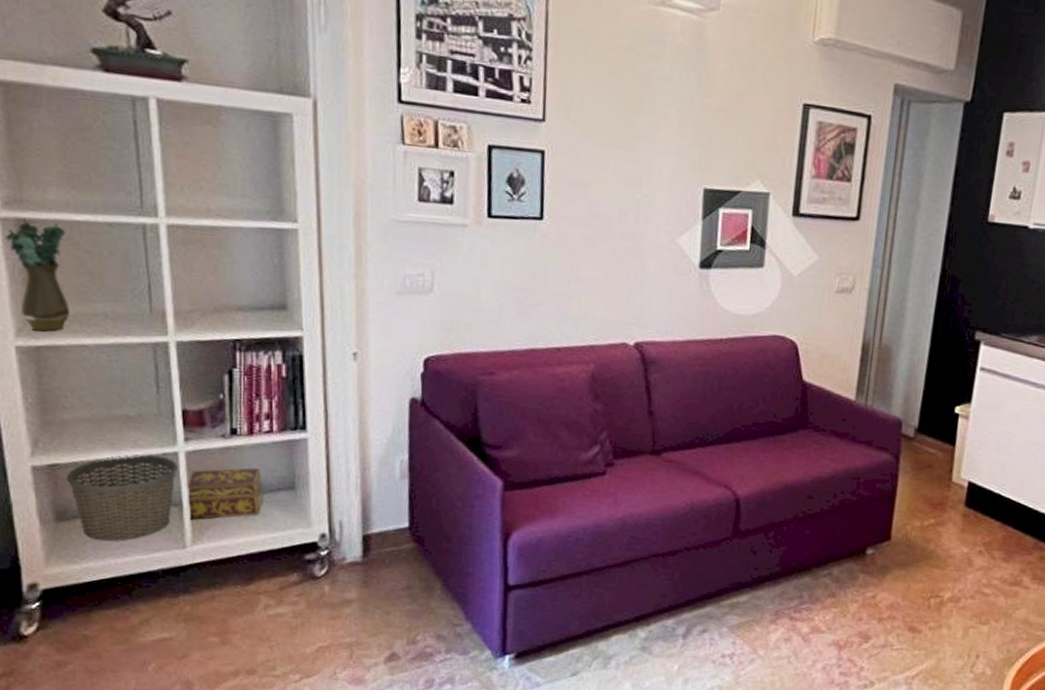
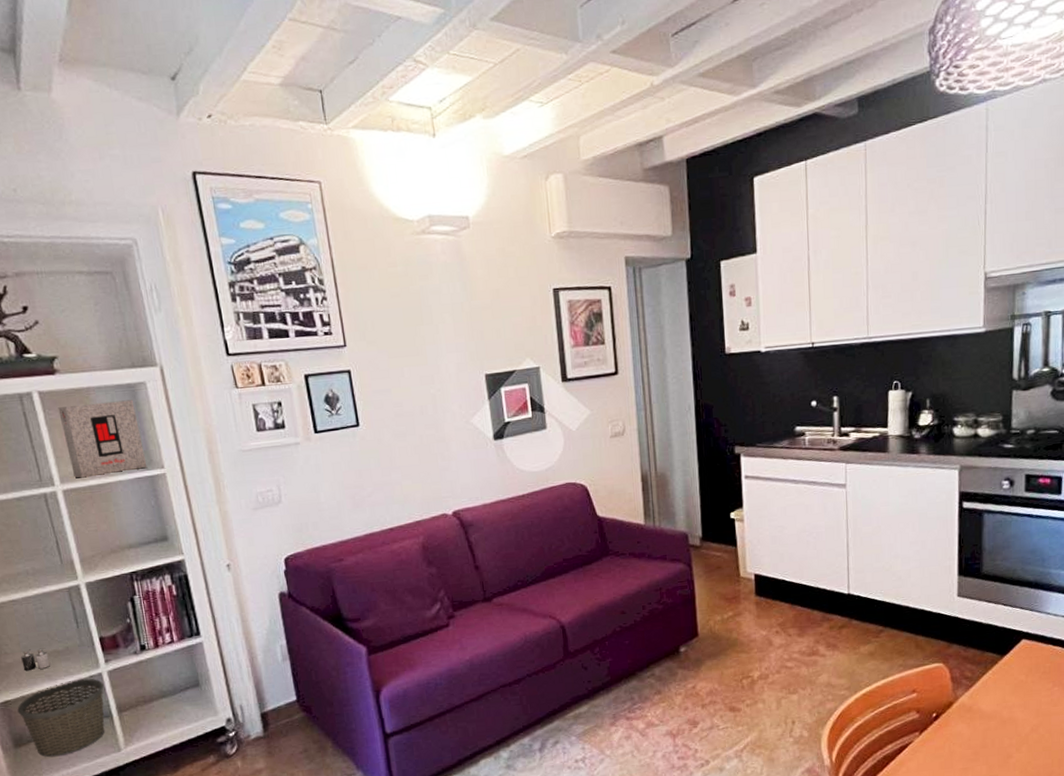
candle: none [81,407,117,434] -> present [21,648,51,671]
decorative box: none [178,122,277,219] -> present [58,400,148,478]
decorative box: present [185,467,265,520] -> none [112,673,177,726]

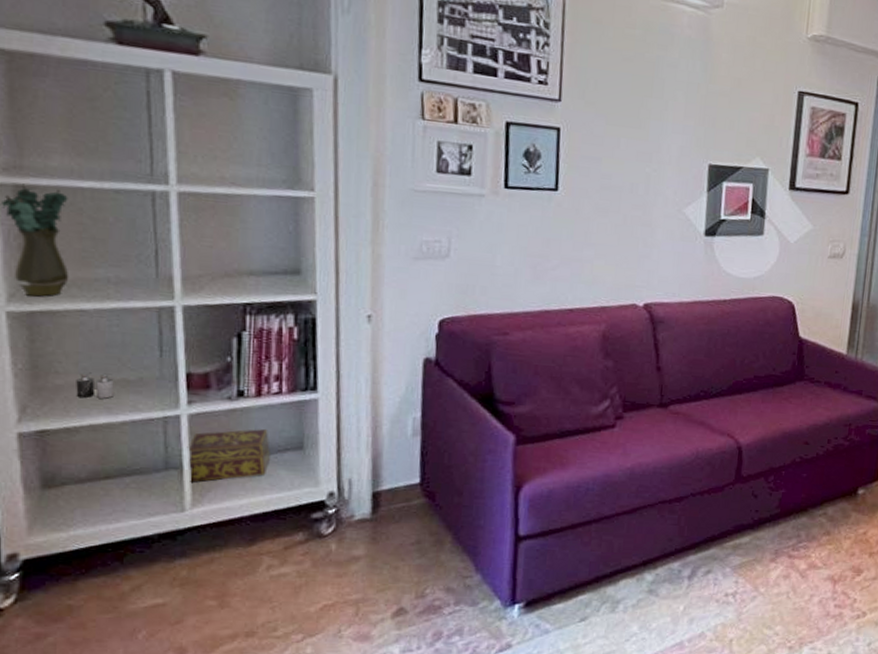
basket: present [17,678,105,758] -> none [56,418,180,508]
decorative box: present [58,400,148,478] -> none [193,95,294,187]
decorative box: none [112,673,177,726] -> present [187,428,271,482]

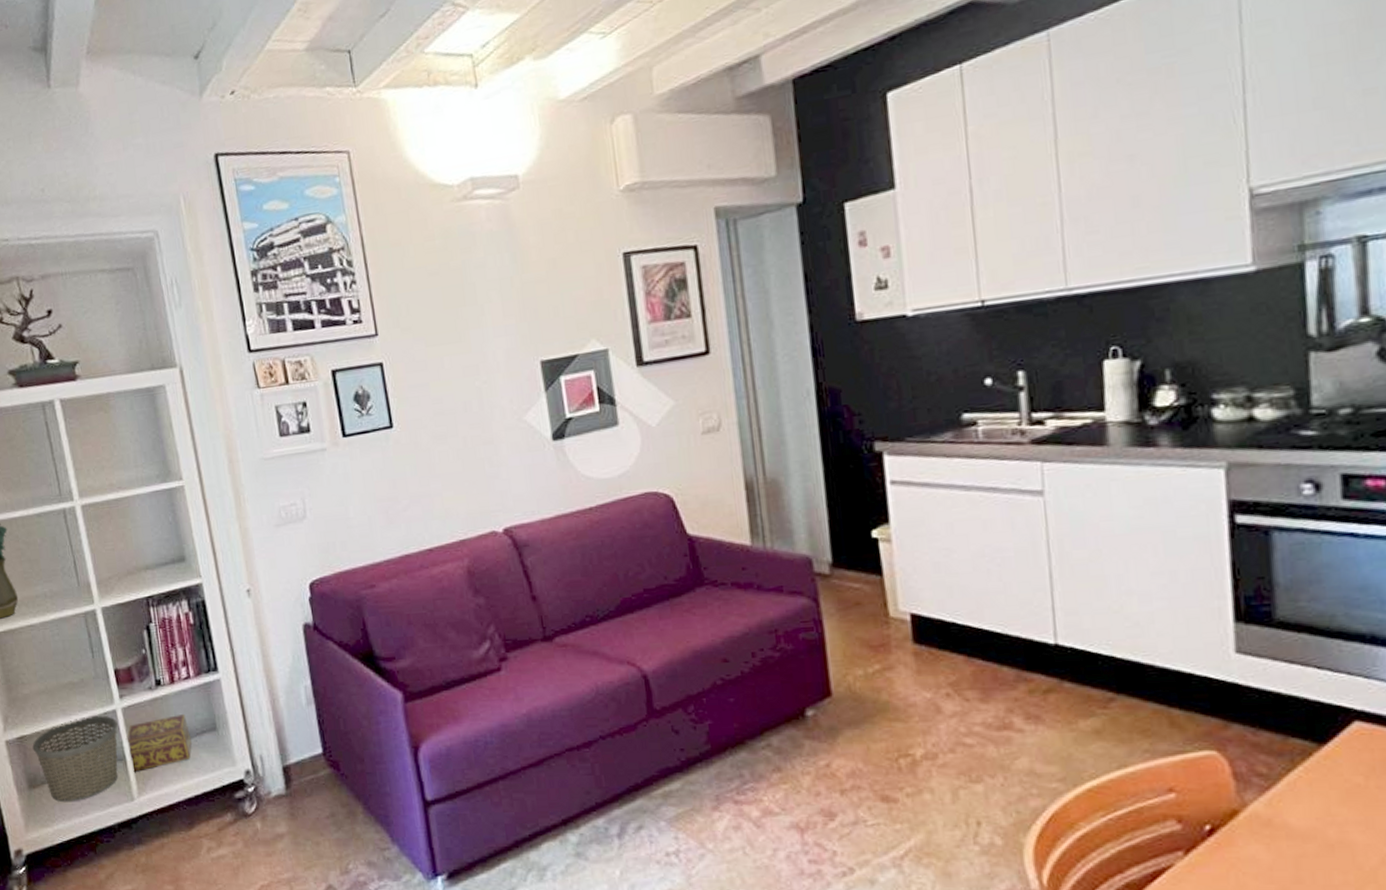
basket: none [56,418,180,508] -> present [32,715,118,803]
candle: present [76,372,115,399] -> none [37,679,66,704]

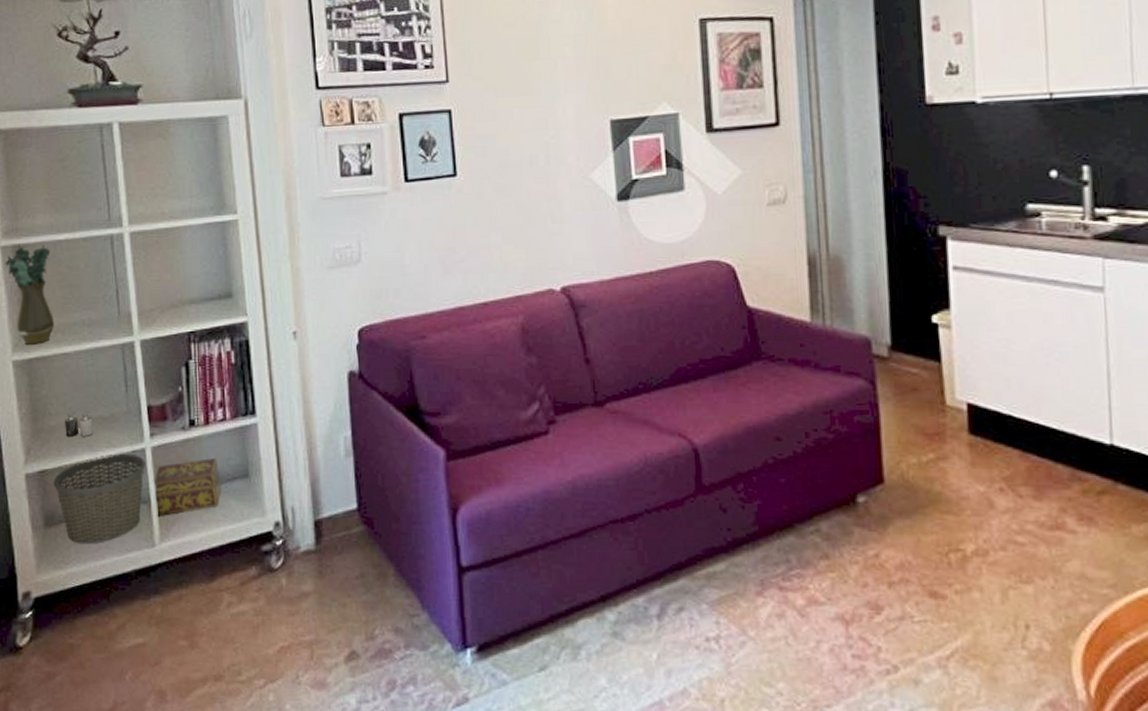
candle: none [37,679,66,704] -> present [65,412,94,438]

